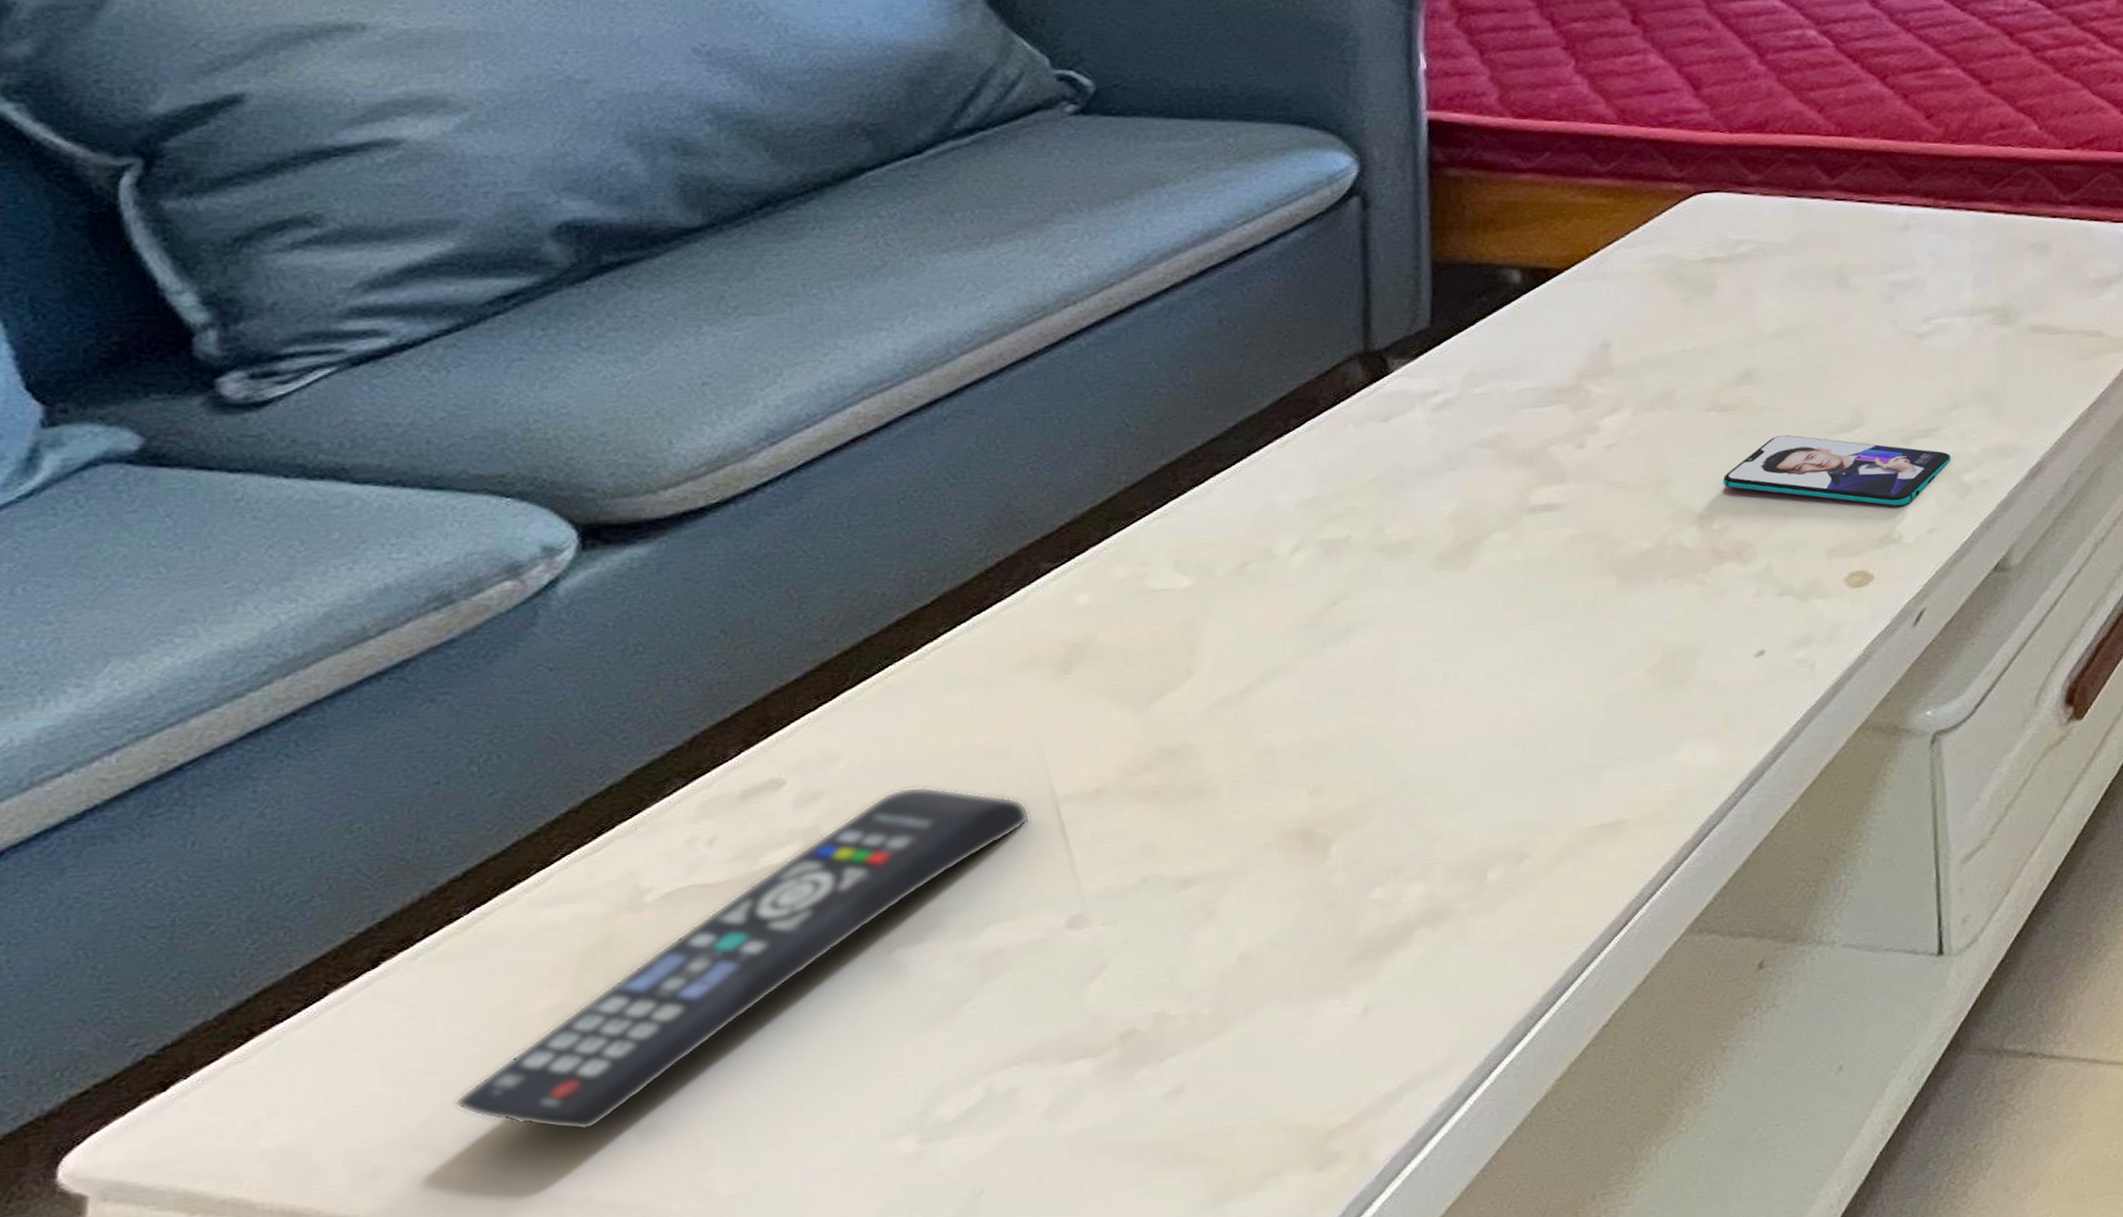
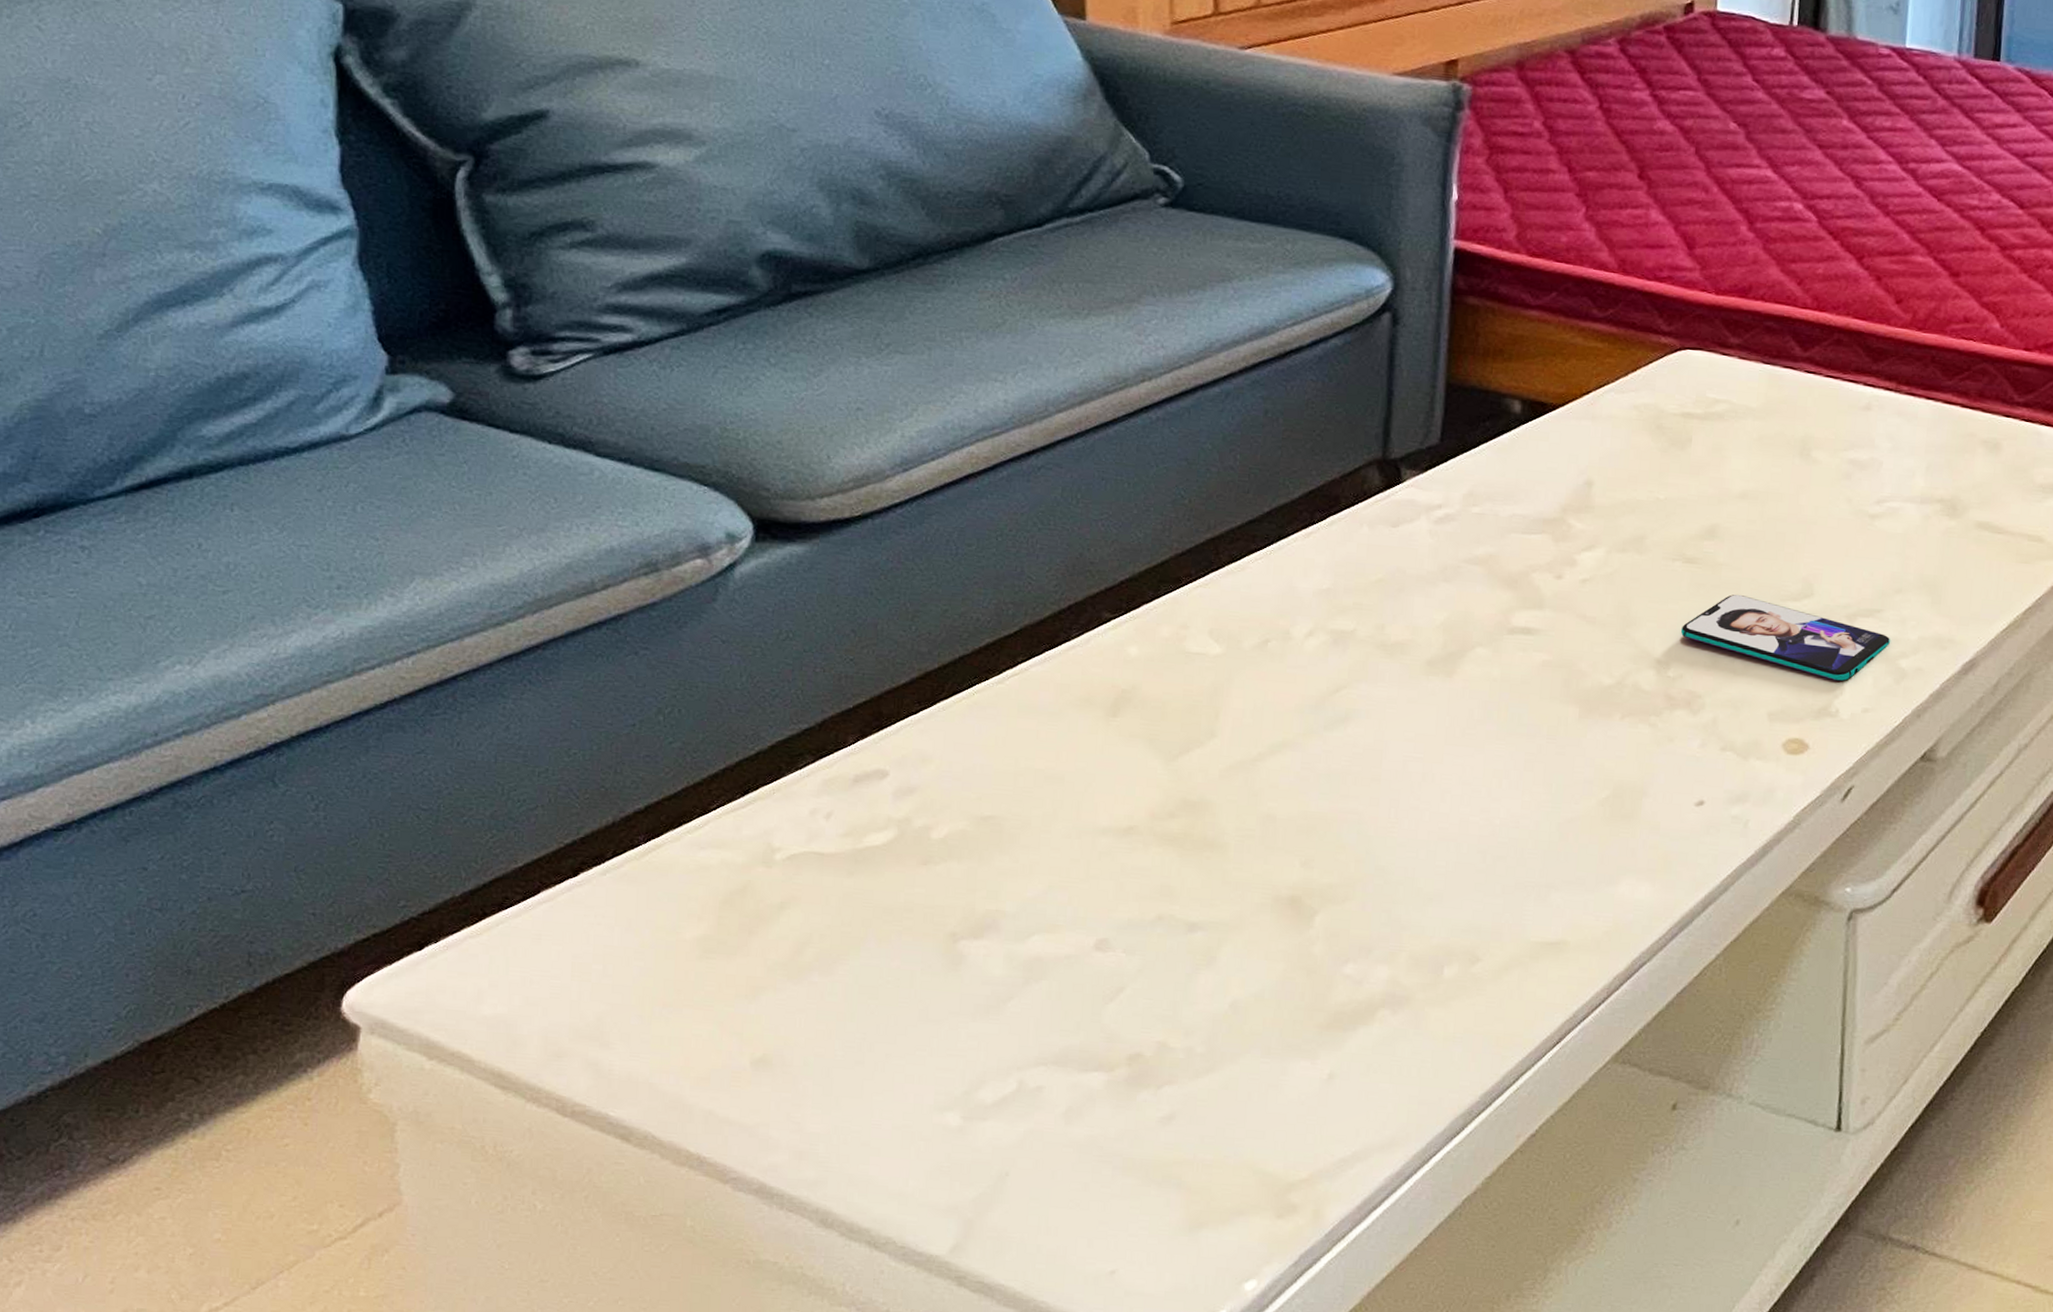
remote control: present [454,786,1031,1131] -> none [621,796,1075,1052]

